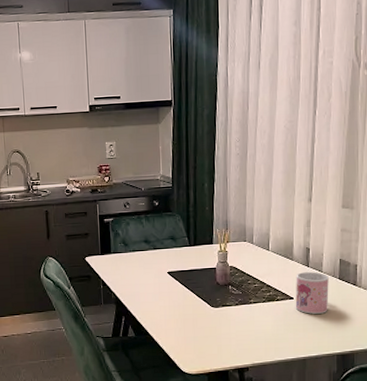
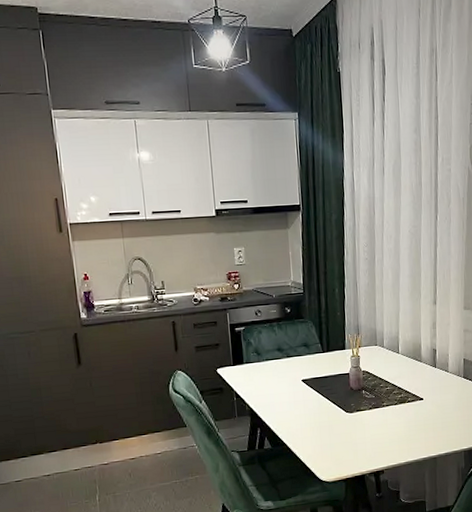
mug: present [295,272,329,314] -> none [424,372,455,413]

